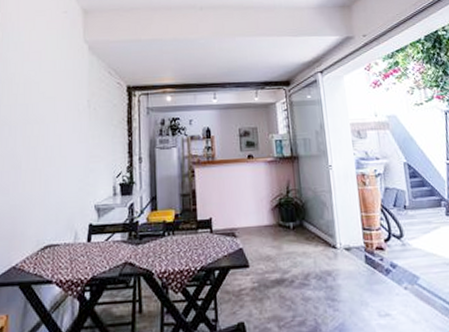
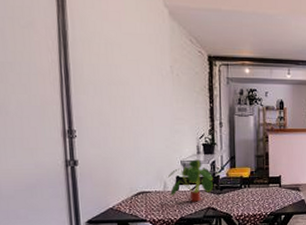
plant: none [79,202,132,256] -> present [167,159,214,202]

